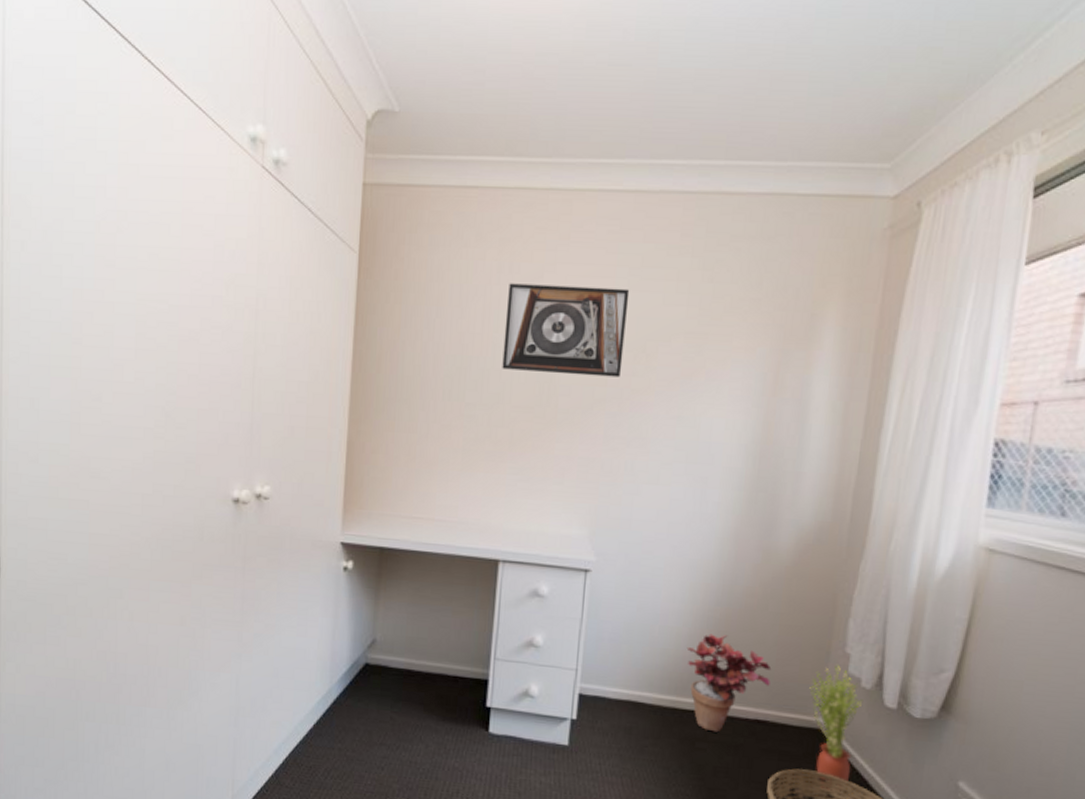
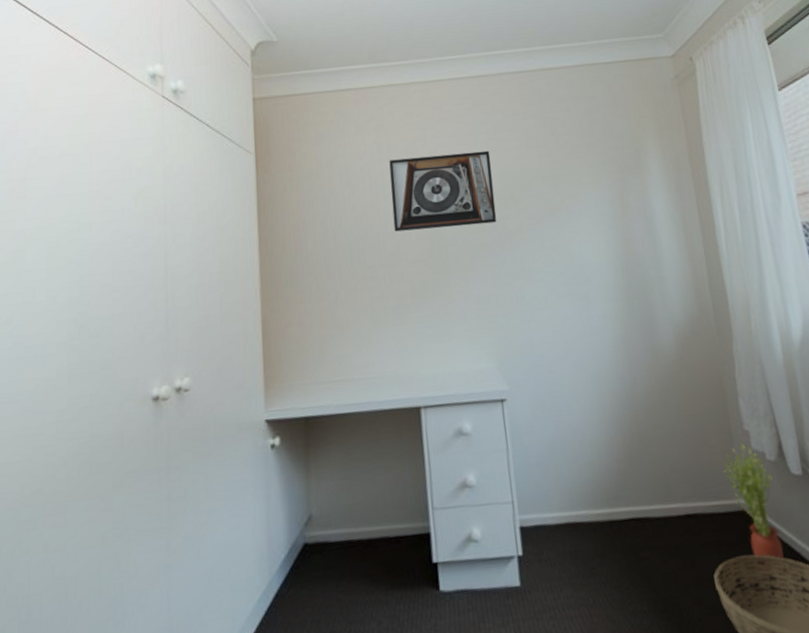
potted plant: present [686,634,772,732] -> none [608,436,690,537]

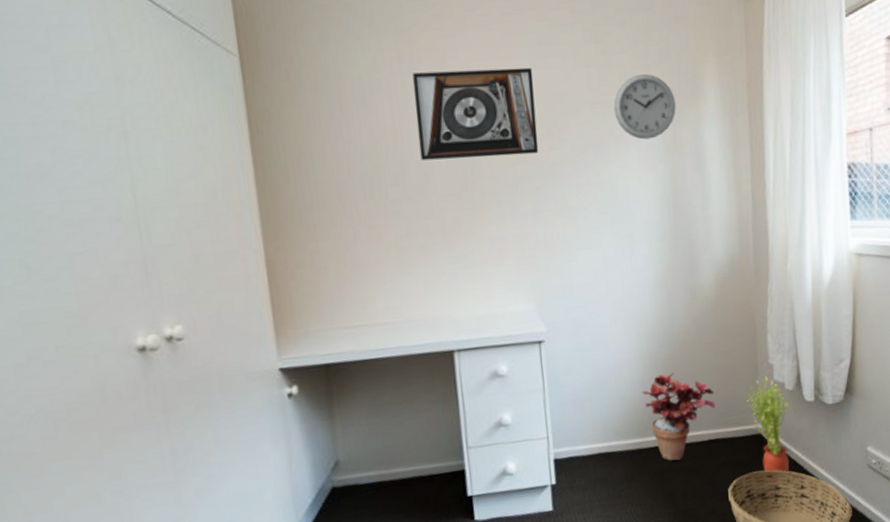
wall clock: none [563,150,622,208] -> present [613,73,676,140]
potted plant: none [608,436,690,537] -> present [641,372,716,461]

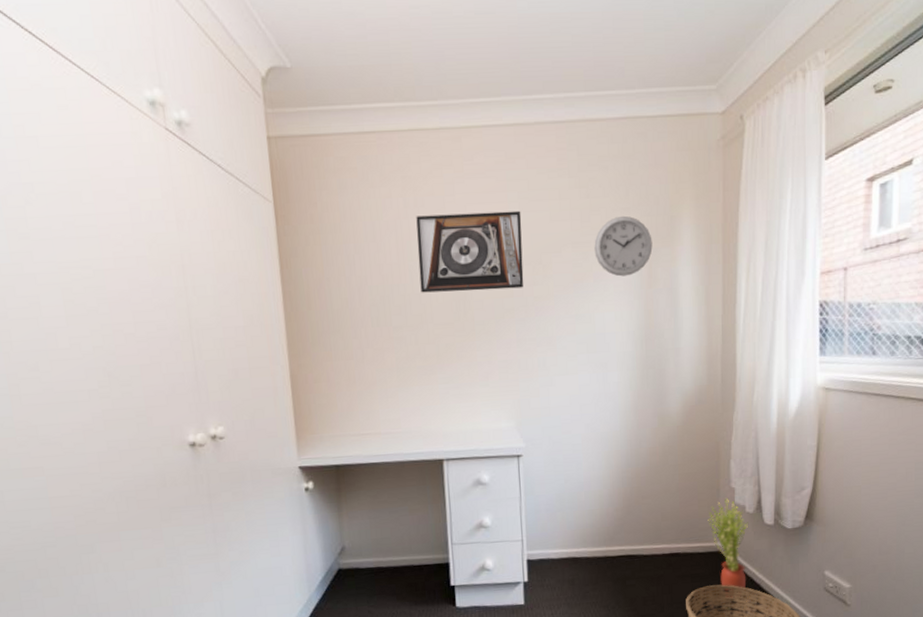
potted plant: present [641,372,716,461] -> none [609,490,678,570]

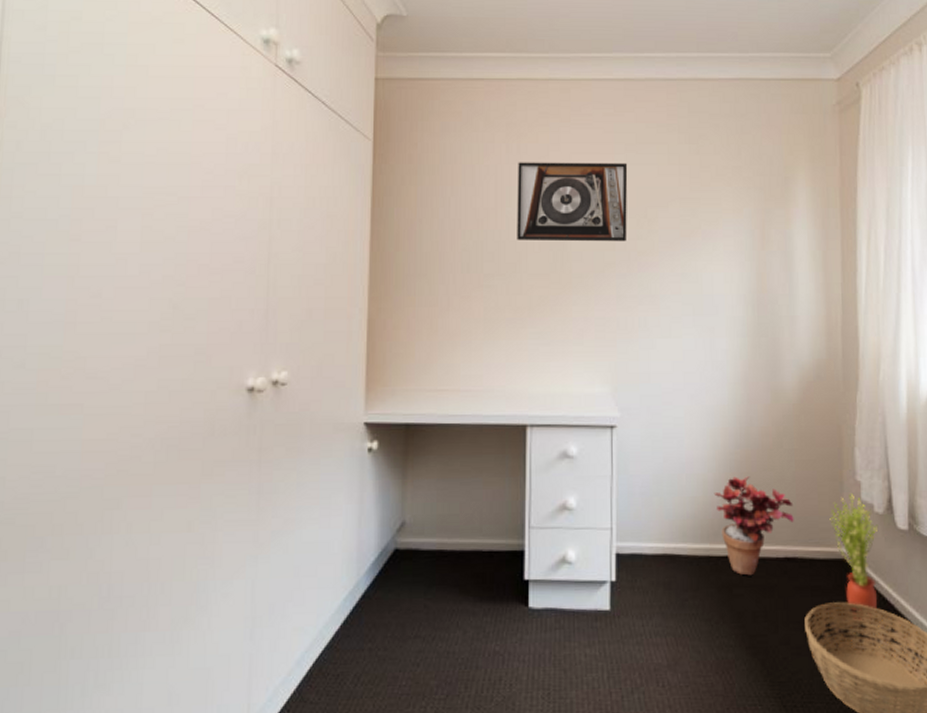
wall clock: present [594,215,653,277] -> none [703,174,766,236]
potted plant: none [609,490,678,570] -> present [714,476,794,576]

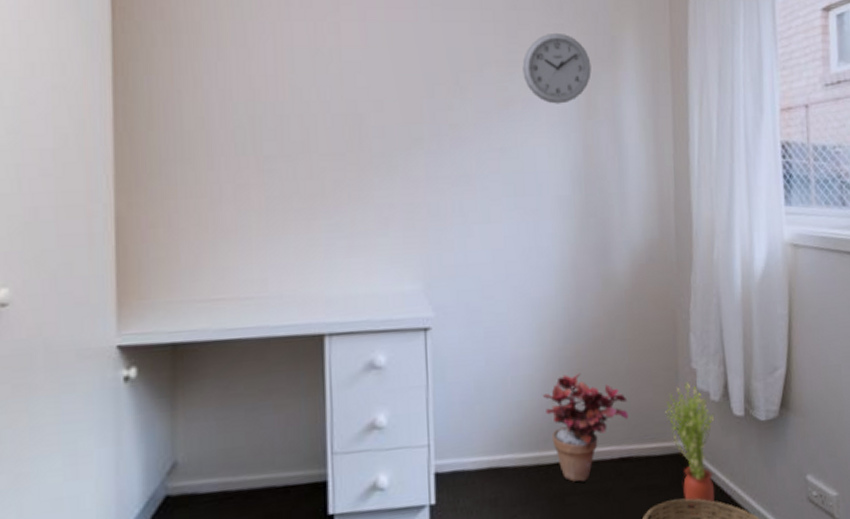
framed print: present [517,162,628,242] -> none [301,18,437,114]
wall clock: none [703,174,766,236] -> present [522,32,592,104]

